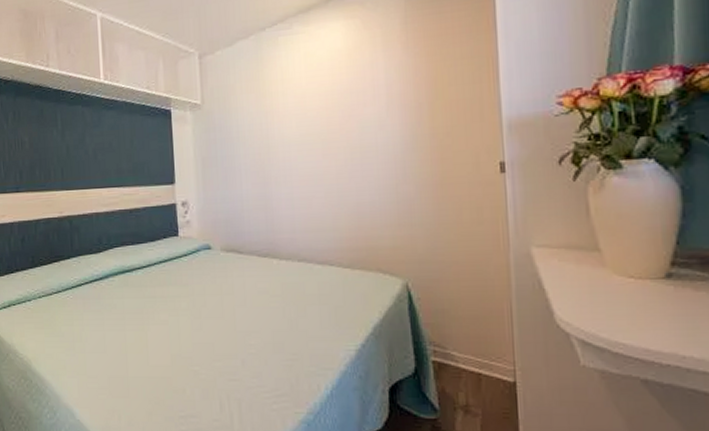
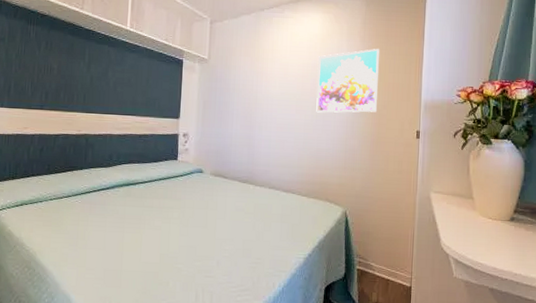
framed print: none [346,55,436,155] -> present [316,49,379,113]

